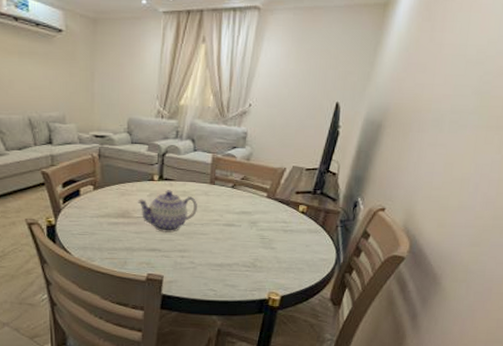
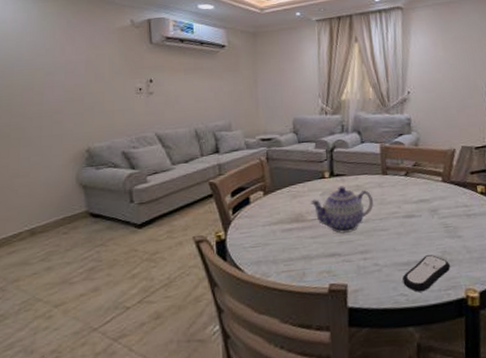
remote control: none [214,260,260,290] -> present [402,255,451,292]

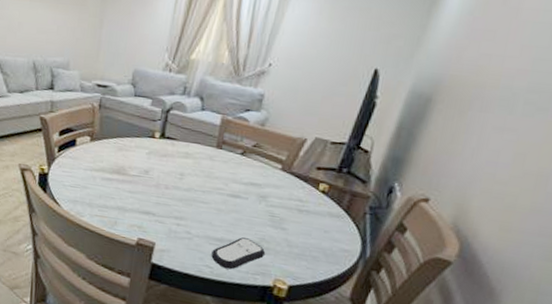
teapot: present [310,186,373,234] -> none [134,149,200,197]

